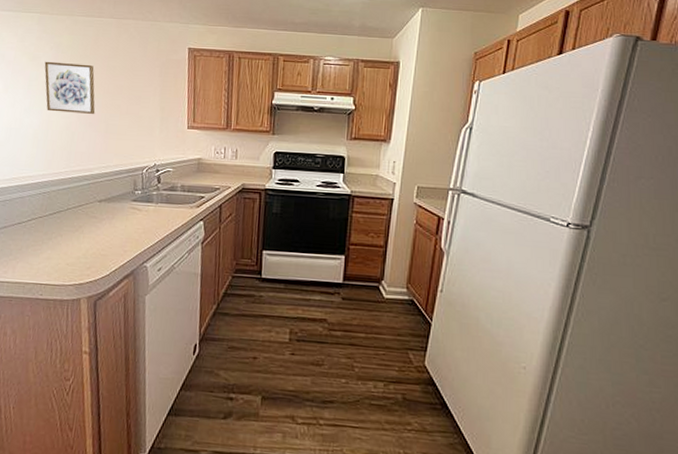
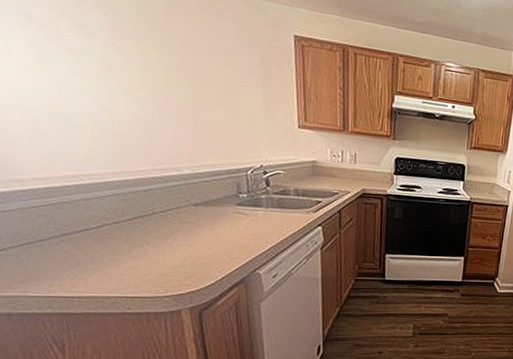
wall art: present [44,61,95,114] -> none [96,29,179,103]

